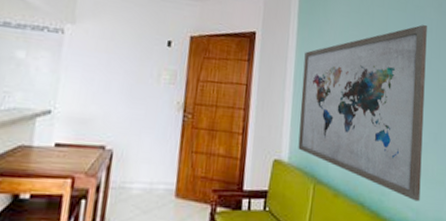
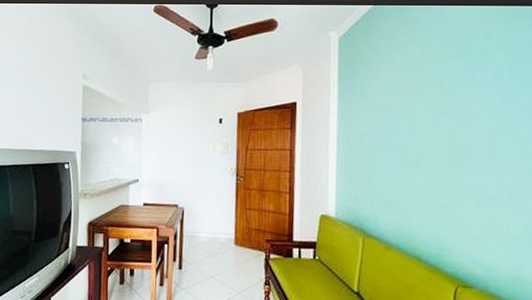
wall art: present [298,25,427,202] -> none [344,71,496,258]

